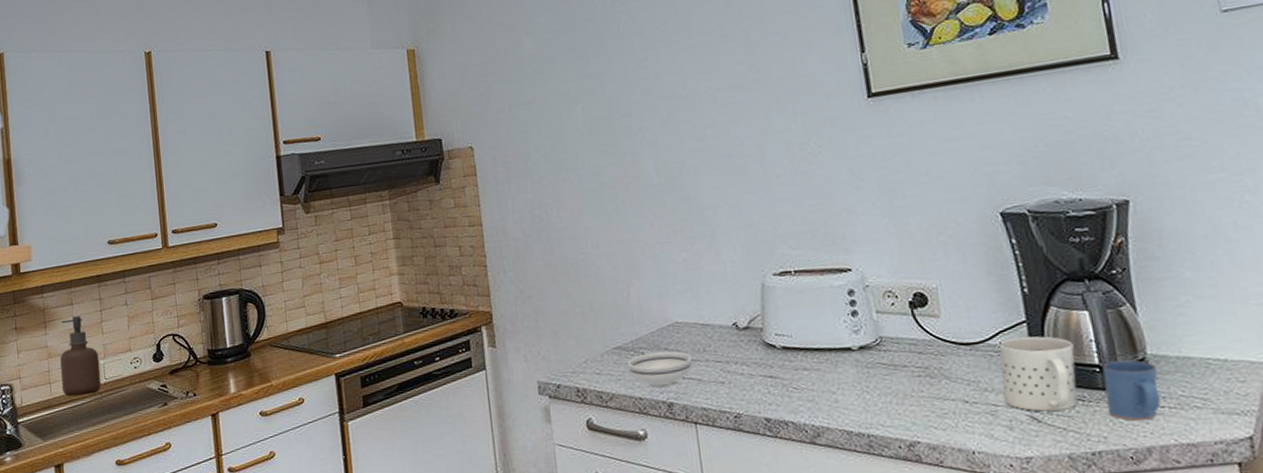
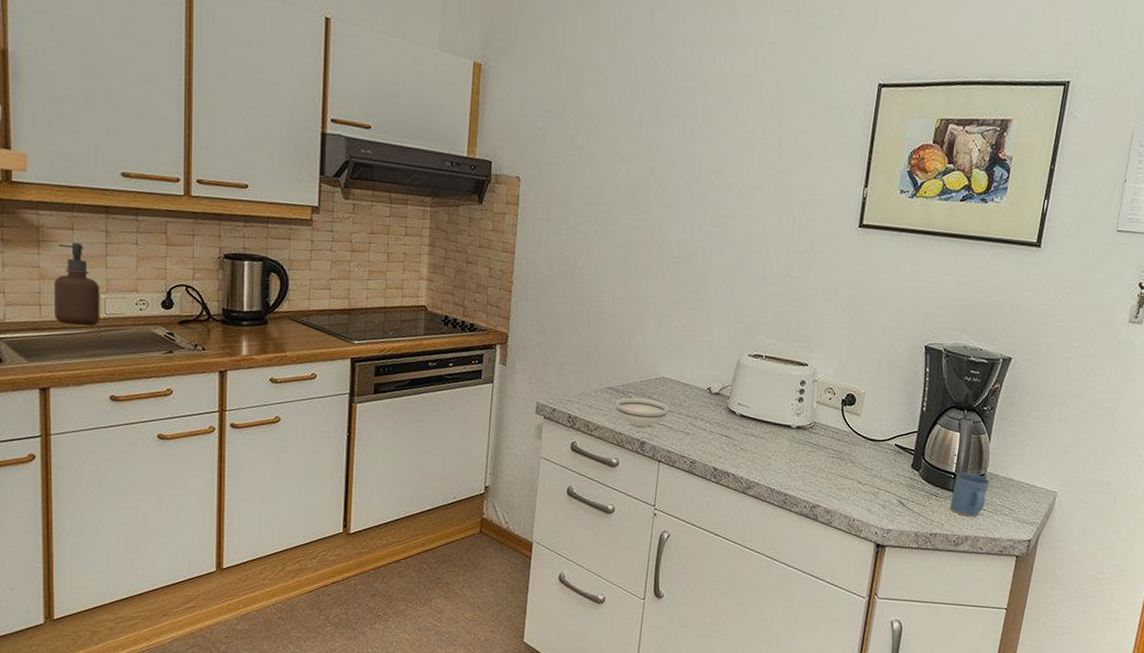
mug: present [999,336,1077,412] -> none [886,442,943,501]

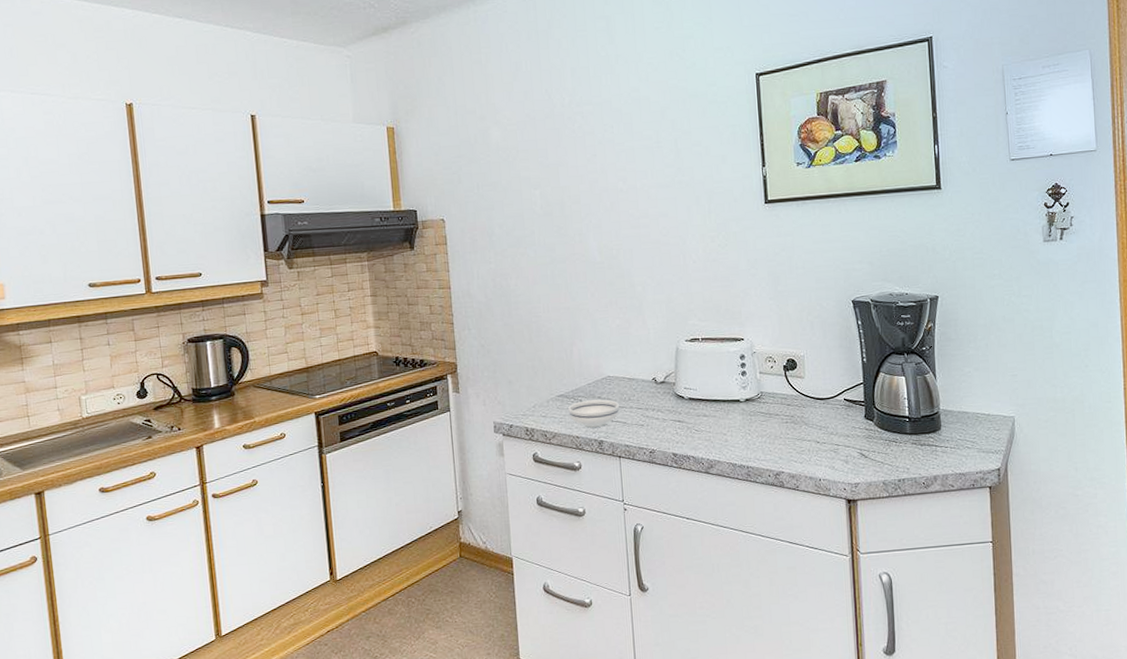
soap dispenser: present [53,242,100,326] -> none [39,353,83,429]
mug: present [950,472,990,518] -> none [910,413,946,458]

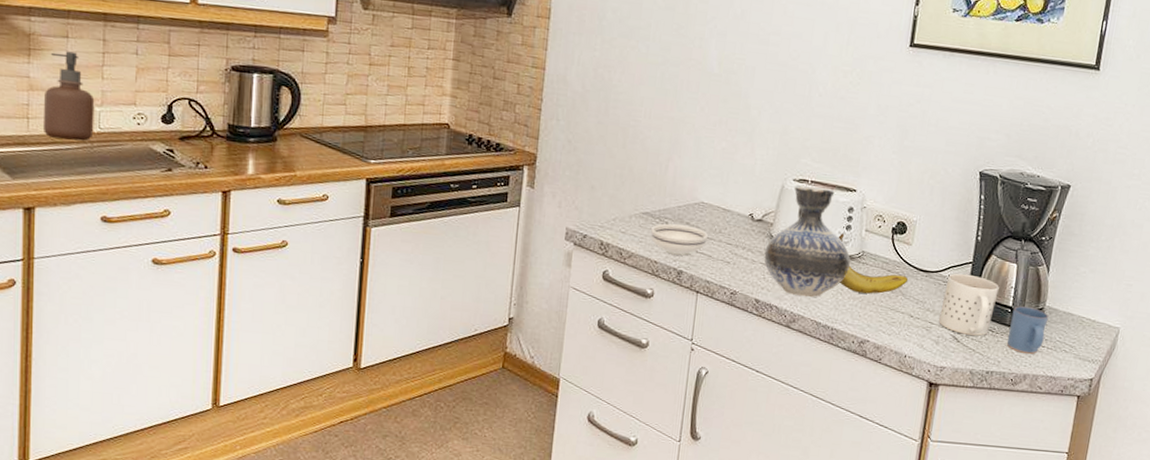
soap dispenser: none [39,353,83,429] -> present [42,51,95,141]
ceramic jug: none [672,342,752,443] -> present [764,185,851,297]
fruit: none [736,379,808,430] -> present [838,233,909,294]
mug: none [843,394,894,450] -> present [939,273,999,336]
mug: none [910,413,946,458] -> present [1007,306,1049,355]

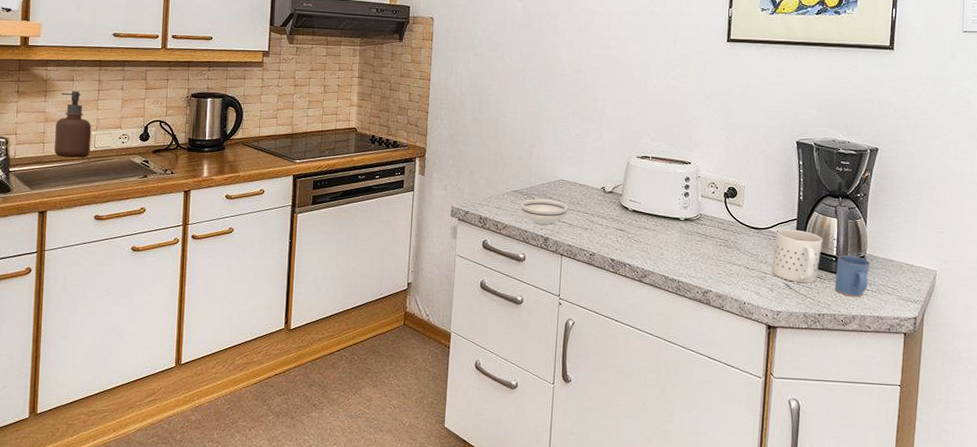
ceramic jug: present [764,185,851,297] -> none [616,161,690,255]
fruit: present [838,233,909,294] -> none [678,199,742,250]

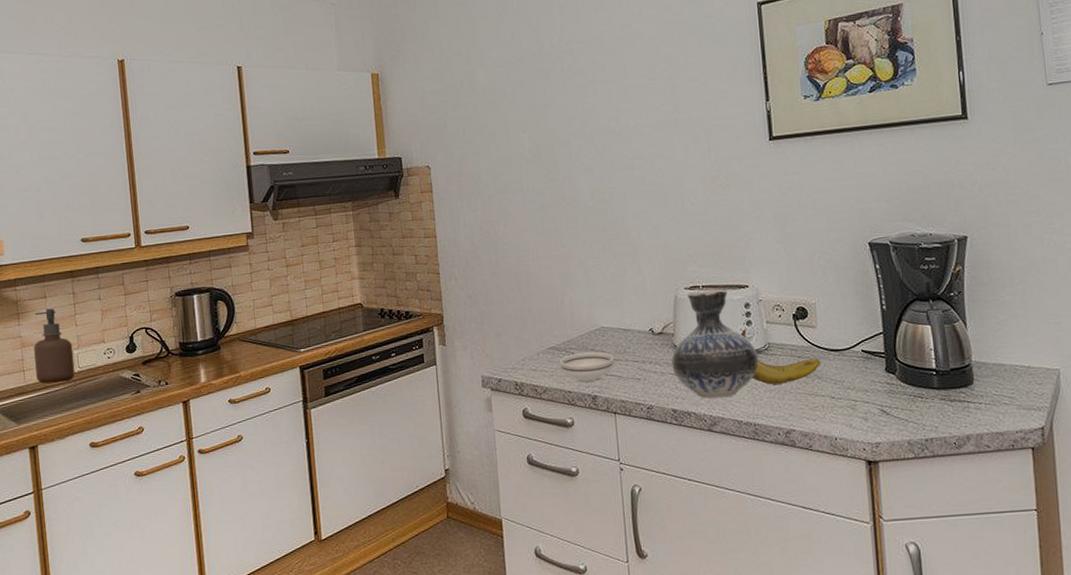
ceramic jug: none [616,161,690,255] -> present [671,290,759,399]
fruit: none [678,199,742,250] -> present [740,329,821,385]
mug: present [772,229,823,283] -> none [861,345,918,406]
mug: present [835,255,870,298] -> none [938,365,979,415]

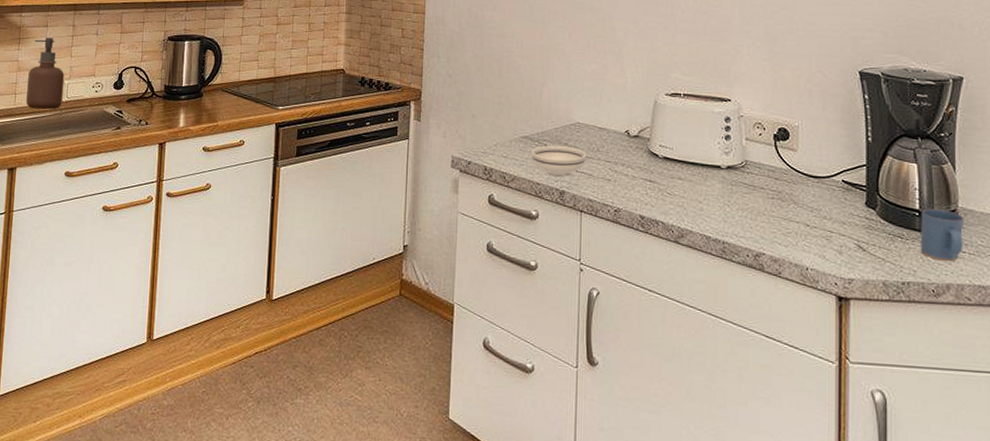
ceramic jug: present [671,290,759,399] -> none [644,100,734,210]
fruit: present [740,329,821,385] -> none [718,143,799,204]
mug: none [938,365,979,415] -> present [921,209,964,262]

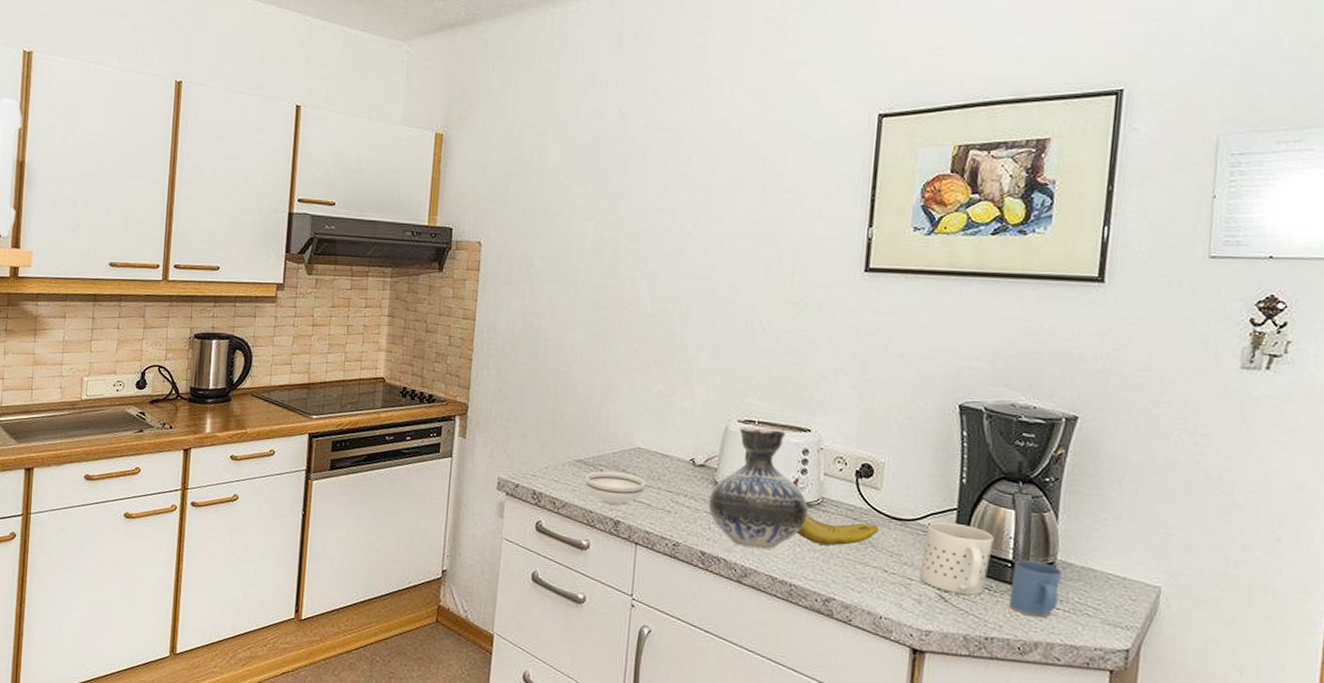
soap dispenser: present [25,37,65,109] -> none [42,329,84,408]
ceramic jug: none [644,100,734,210] -> present [708,427,808,549]
fruit: none [718,143,799,204] -> present [792,477,879,546]
mug: none [839,177,901,243] -> present [920,521,994,595]

